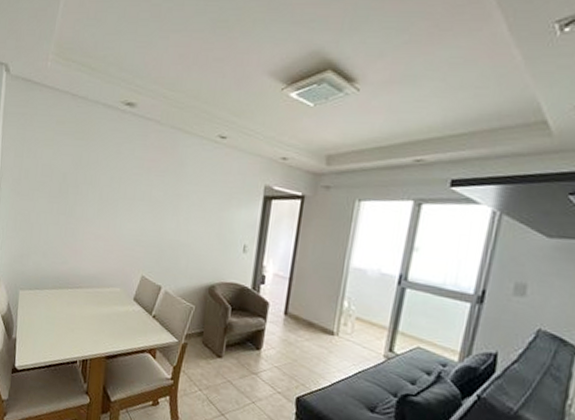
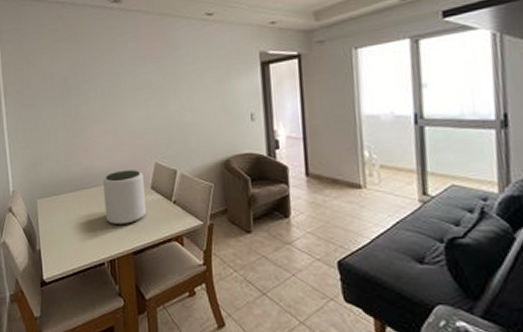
plant pot: none [84,277,128,329] -> present [102,170,147,224]

